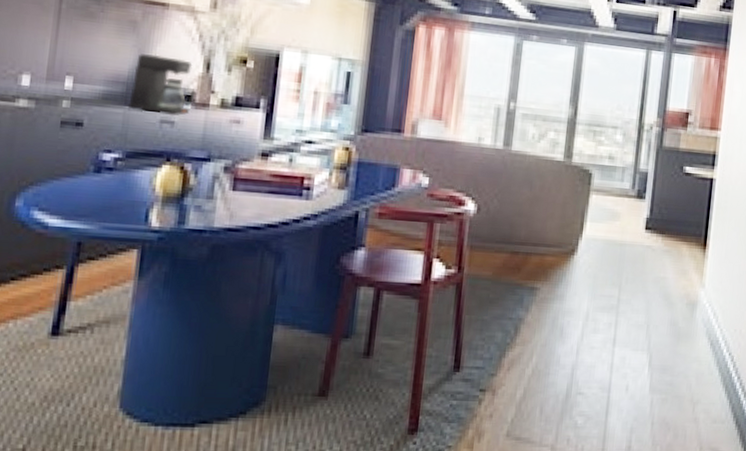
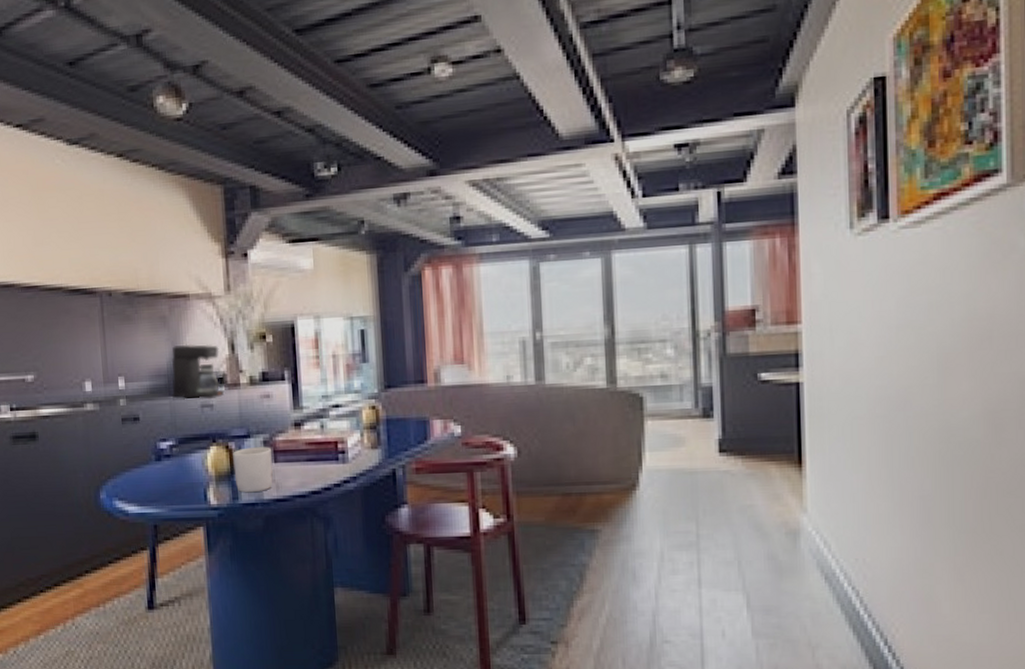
mug: none [184,171,233,219] -> present [233,447,273,493]

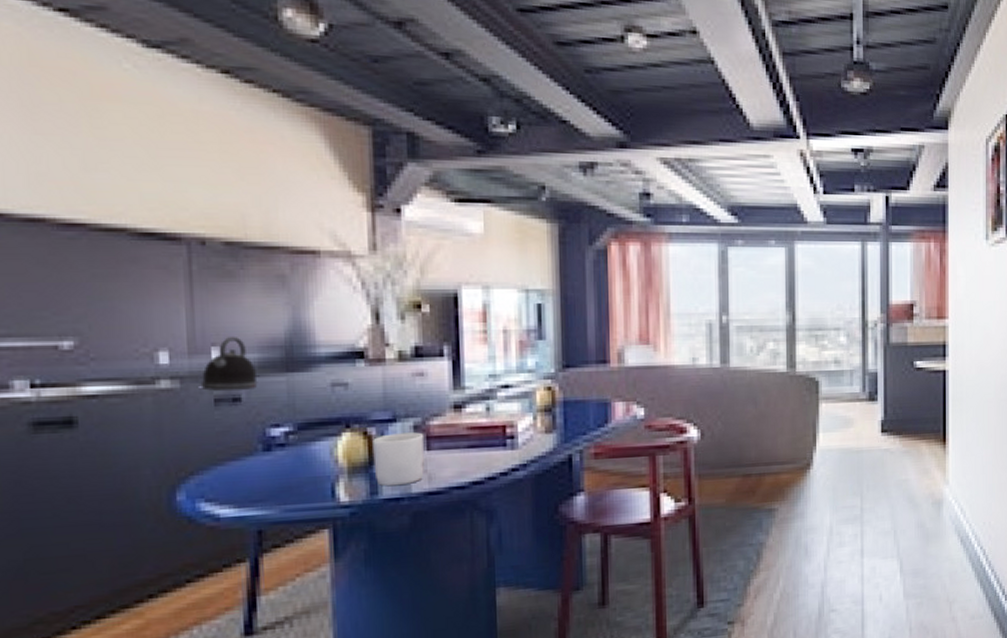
kettle: none [112,368,150,413] -> present [200,337,258,392]
coffee maker: present [171,344,226,400] -> none [289,310,367,377]

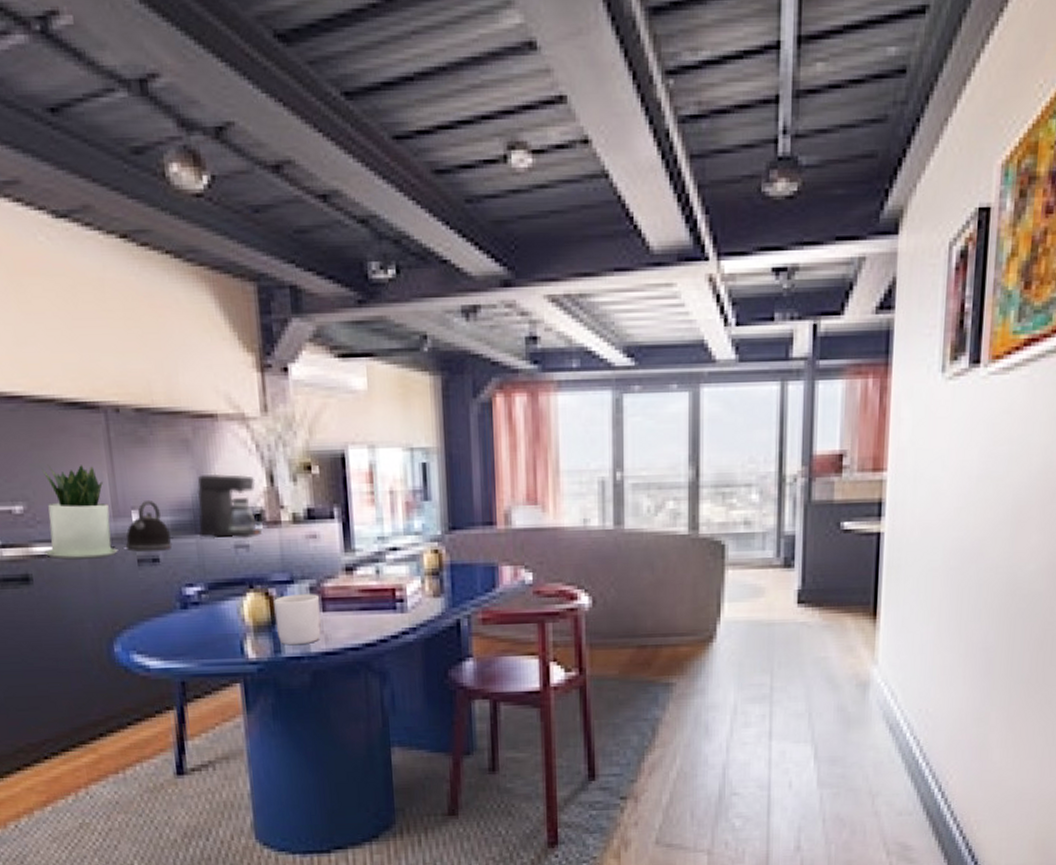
planter: none [96,297,191,400] -> present [42,464,118,560]
coffee maker: none [289,310,367,377] -> present [196,473,265,539]

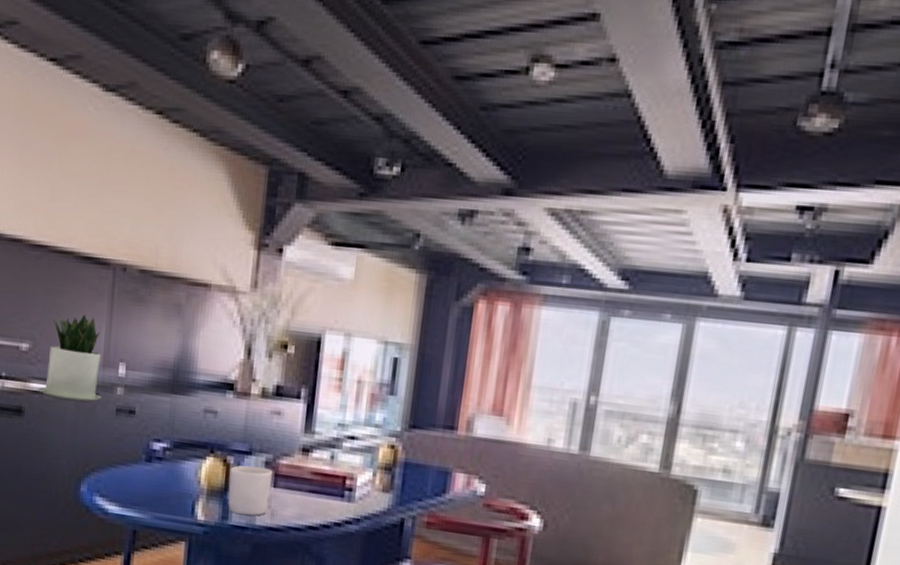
kettle: present [125,501,173,553] -> none [108,355,149,405]
coffee maker: present [196,473,265,539] -> none [174,339,237,406]

